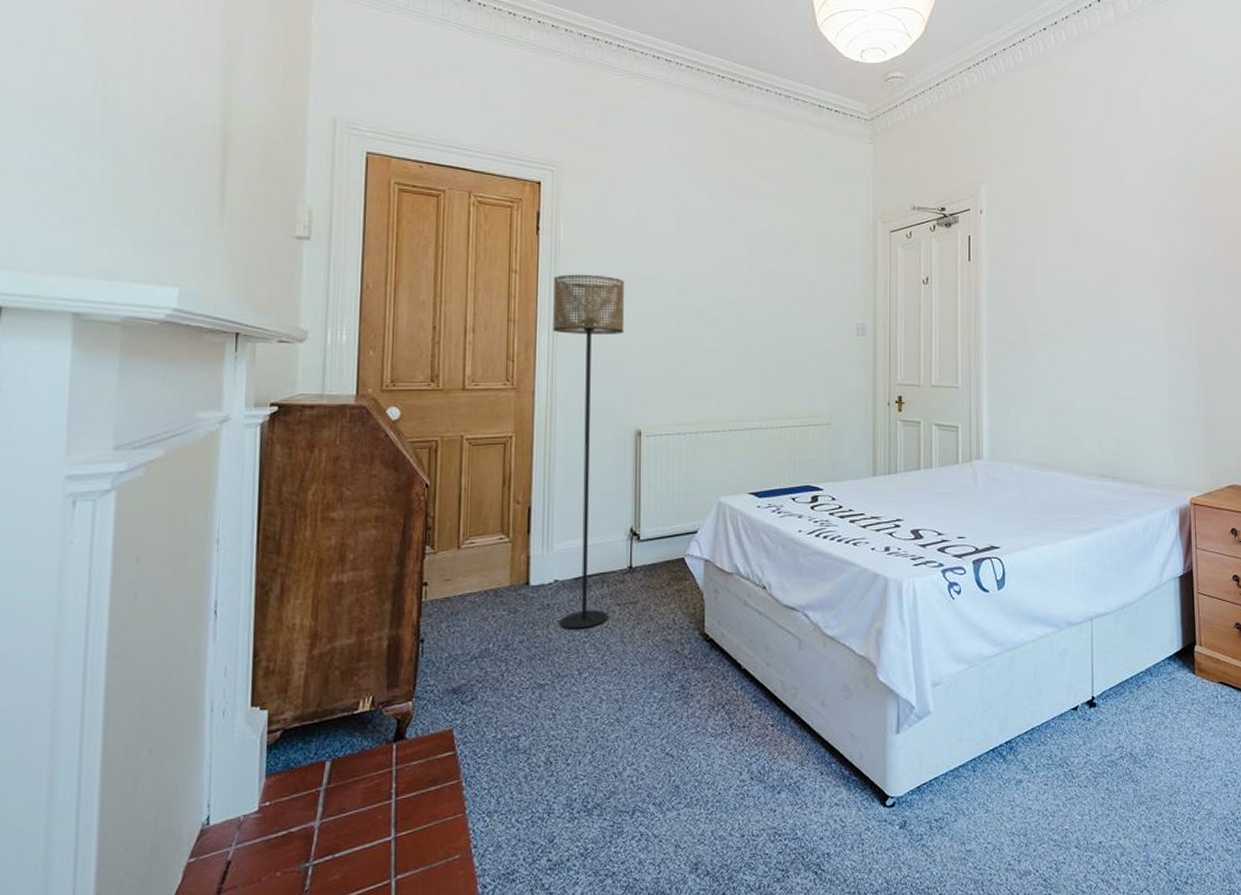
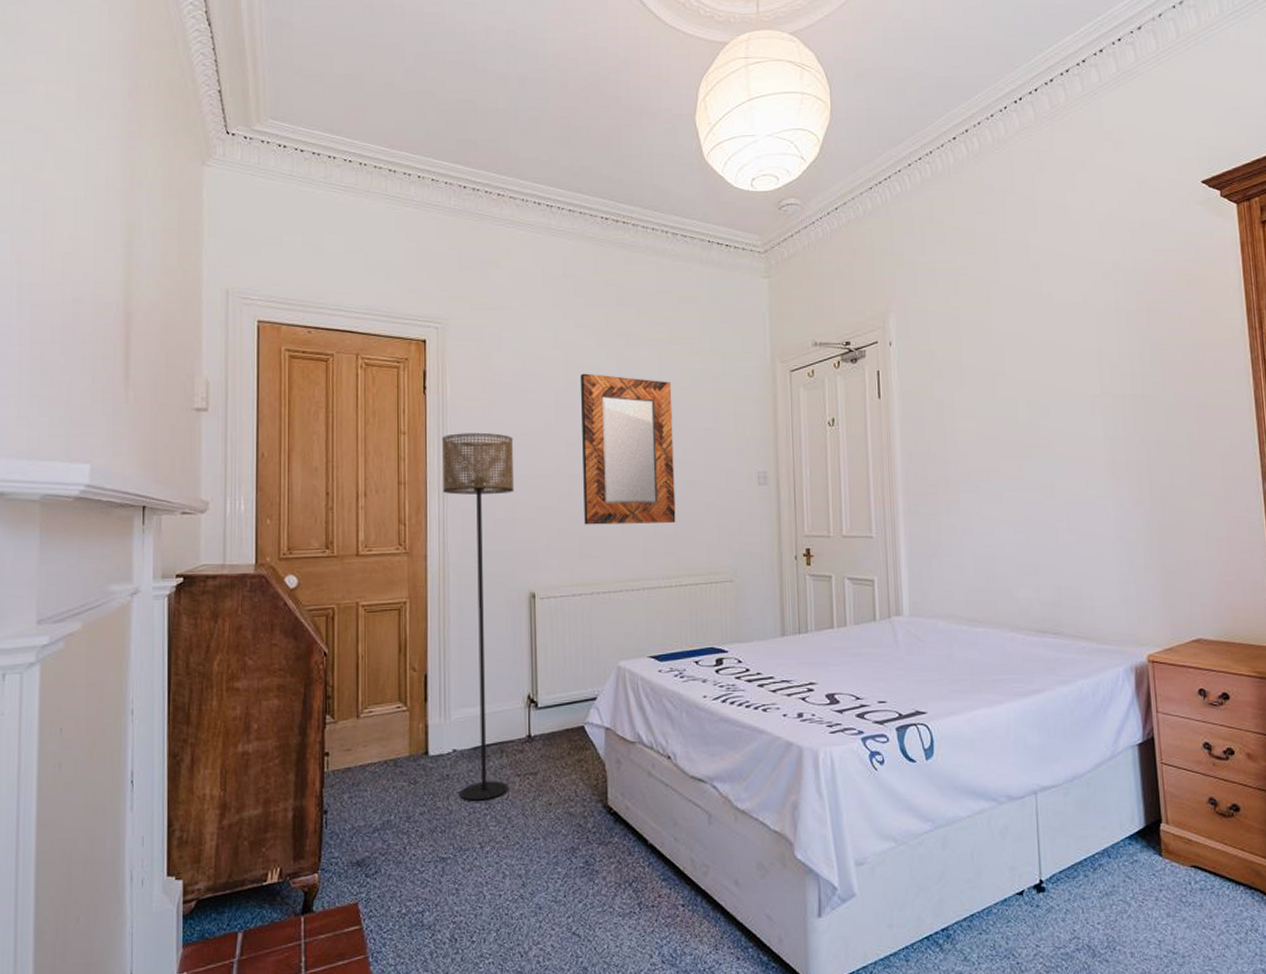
home mirror: none [691,223,779,368] -> present [581,373,676,525]

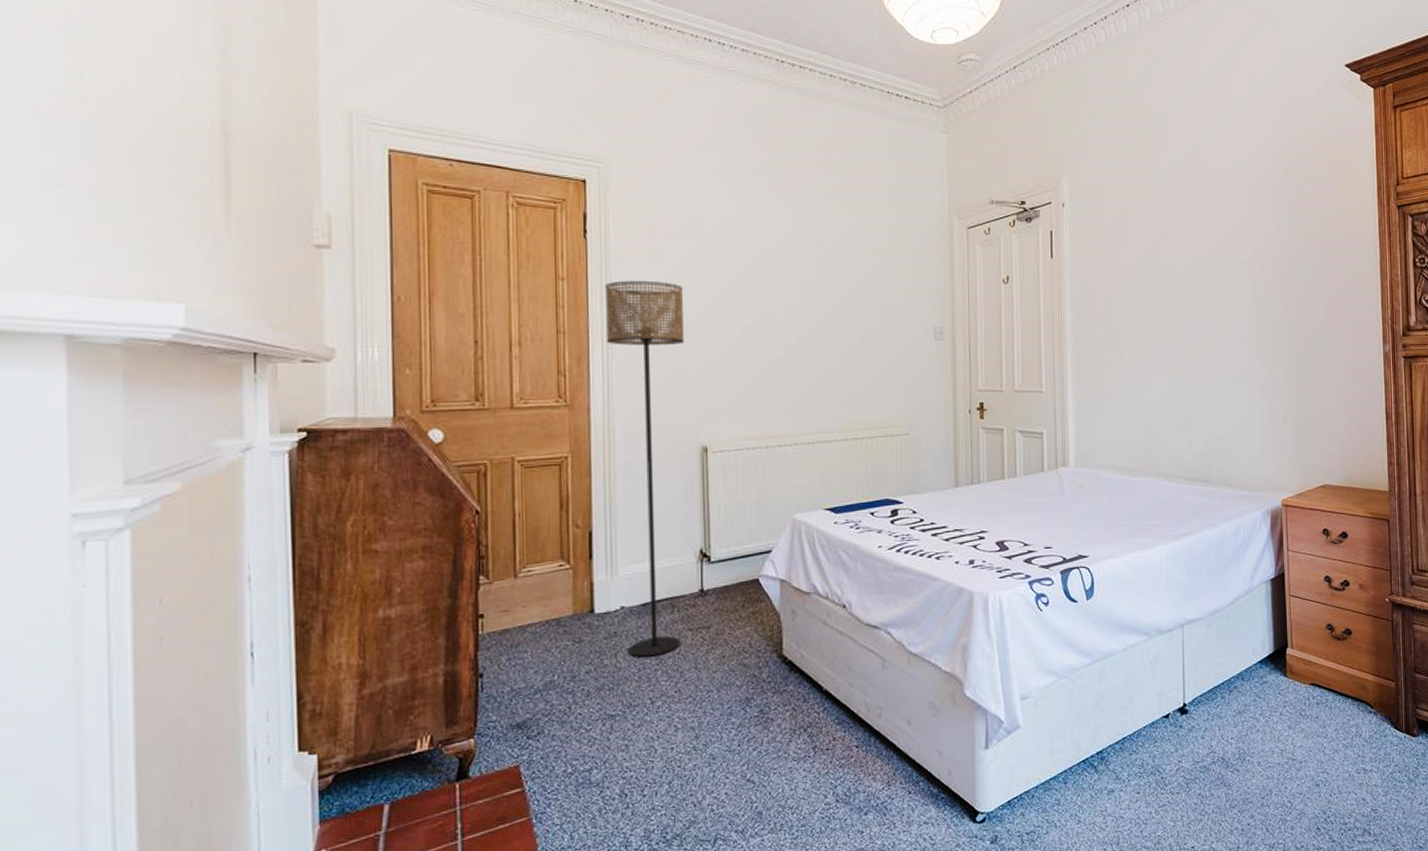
home mirror: present [581,373,676,525] -> none [755,222,853,378]

